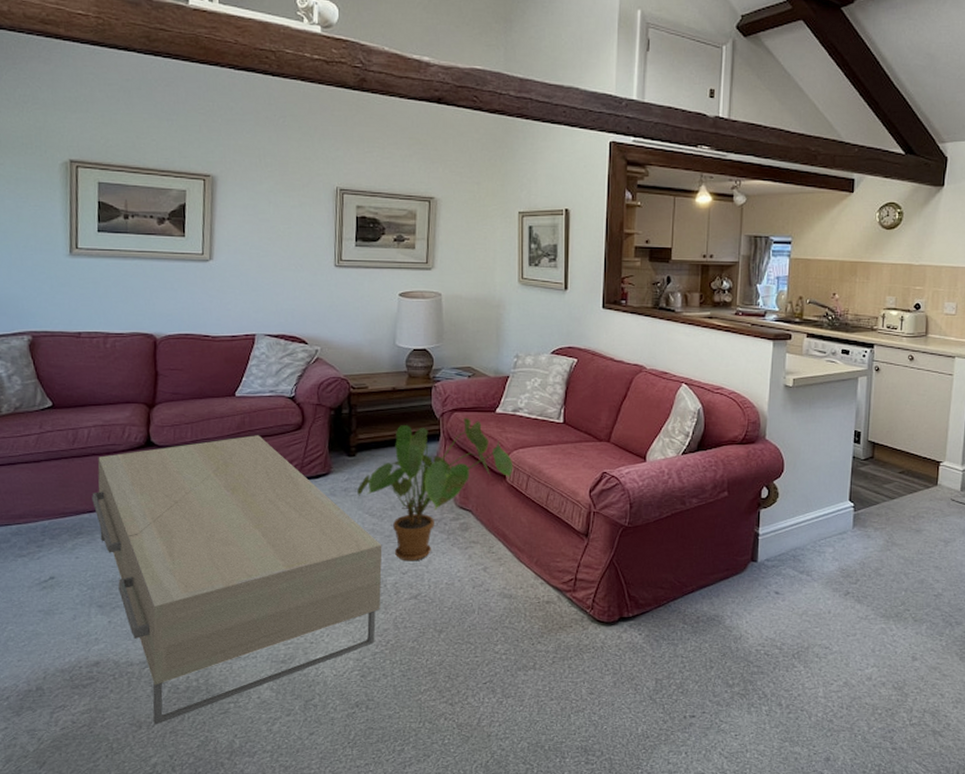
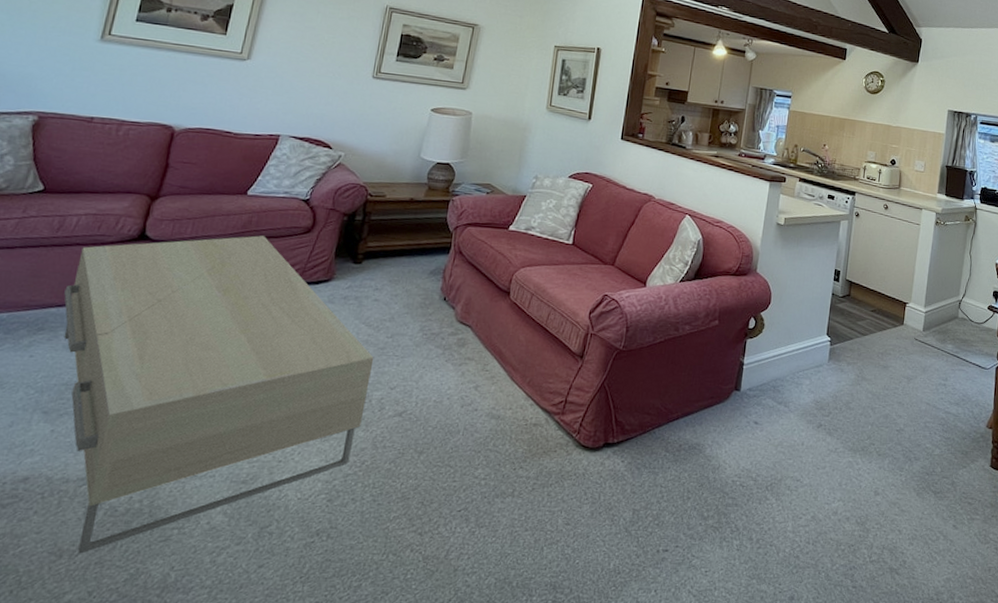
house plant: present [357,418,513,562] -> none [357,233,519,376]

